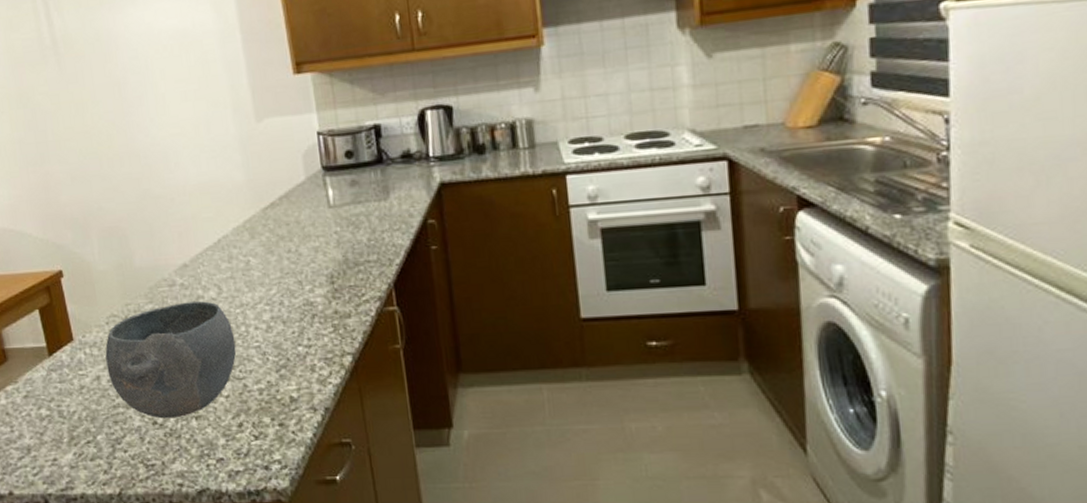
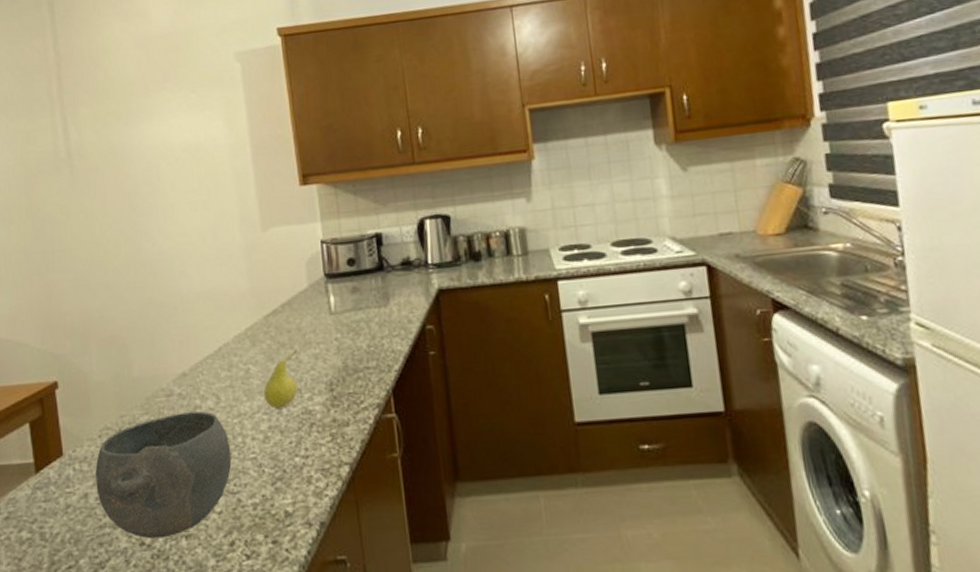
fruit: none [264,242,299,300] -> present [263,349,299,409]

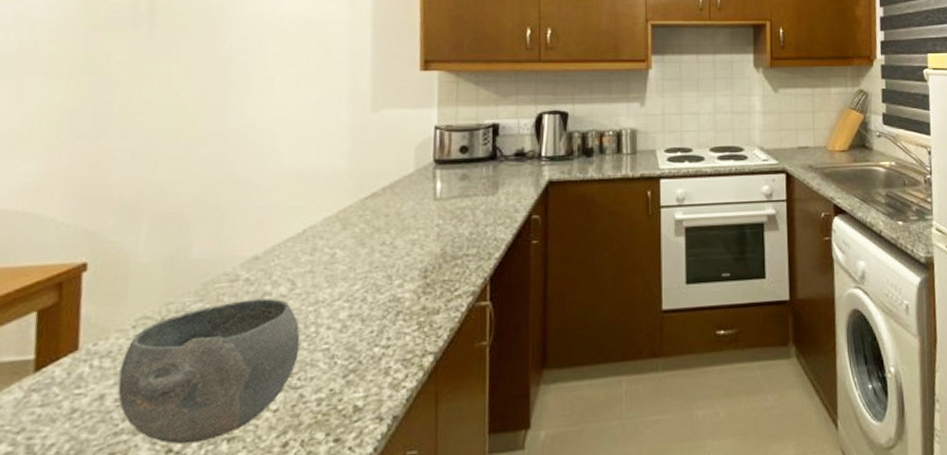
fruit: present [263,349,299,409] -> none [348,235,394,296]

